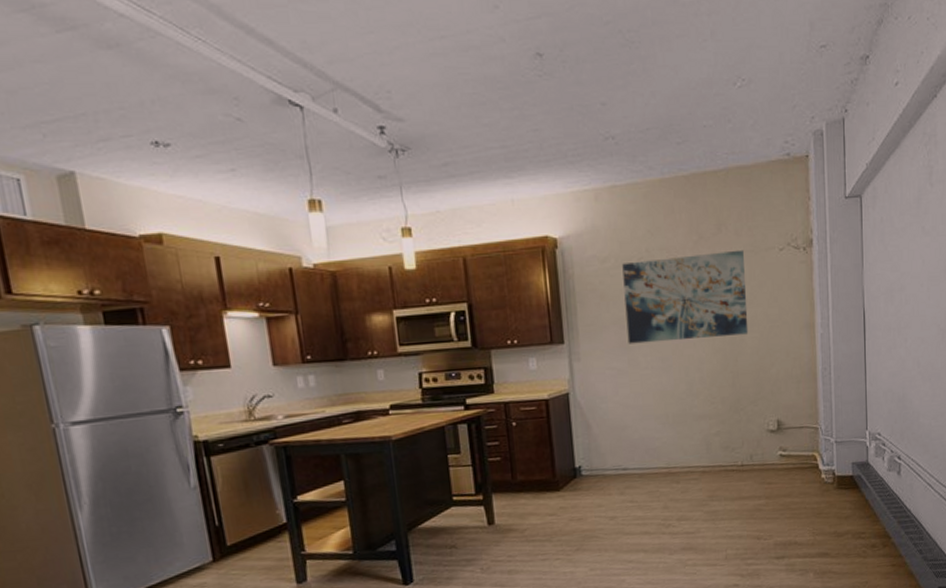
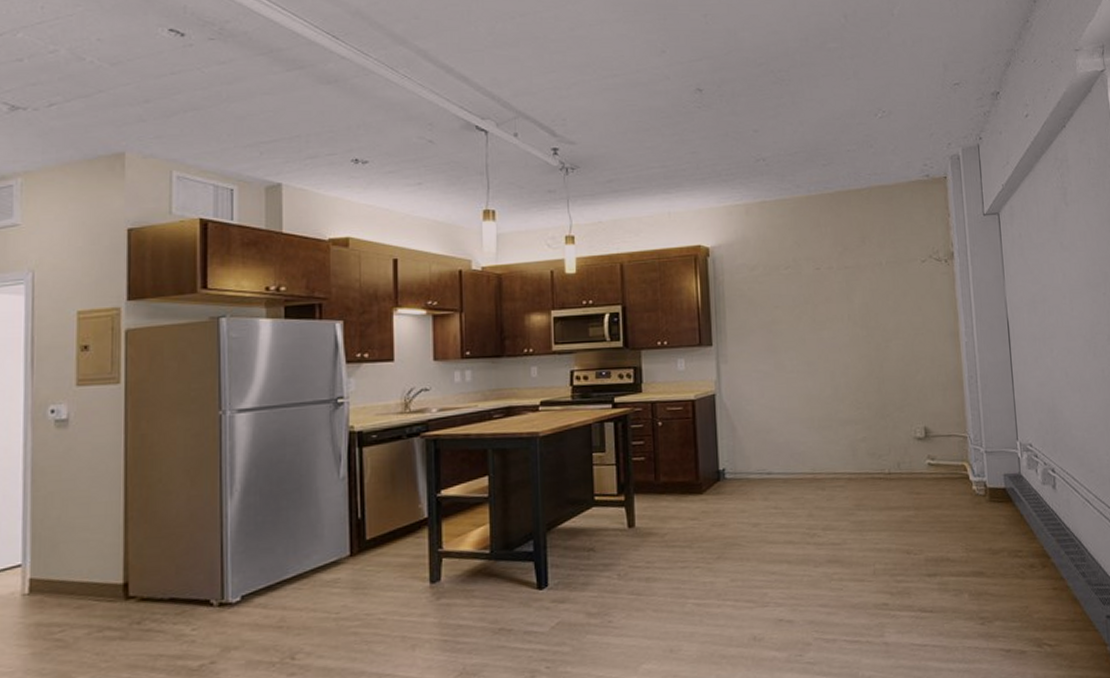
wall art: present [622,249,749,344] -> none [770,261,893,348]

